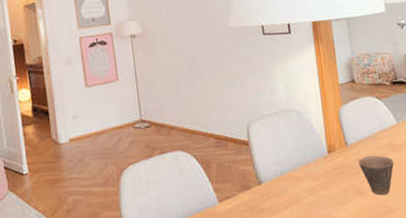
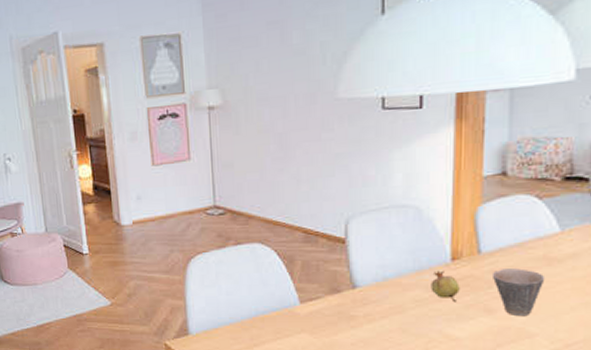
fruit: none [316,162,338,189] -> present [431,270,460,303]

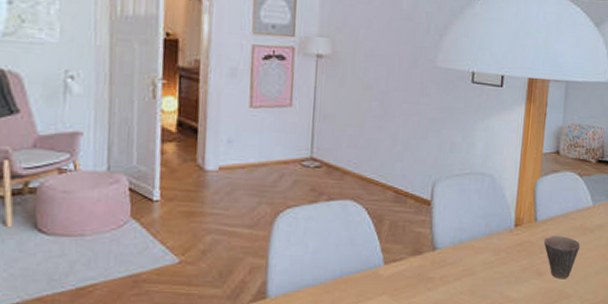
fruit: present [431,270,460,303] -> none [497,235,520,266]

